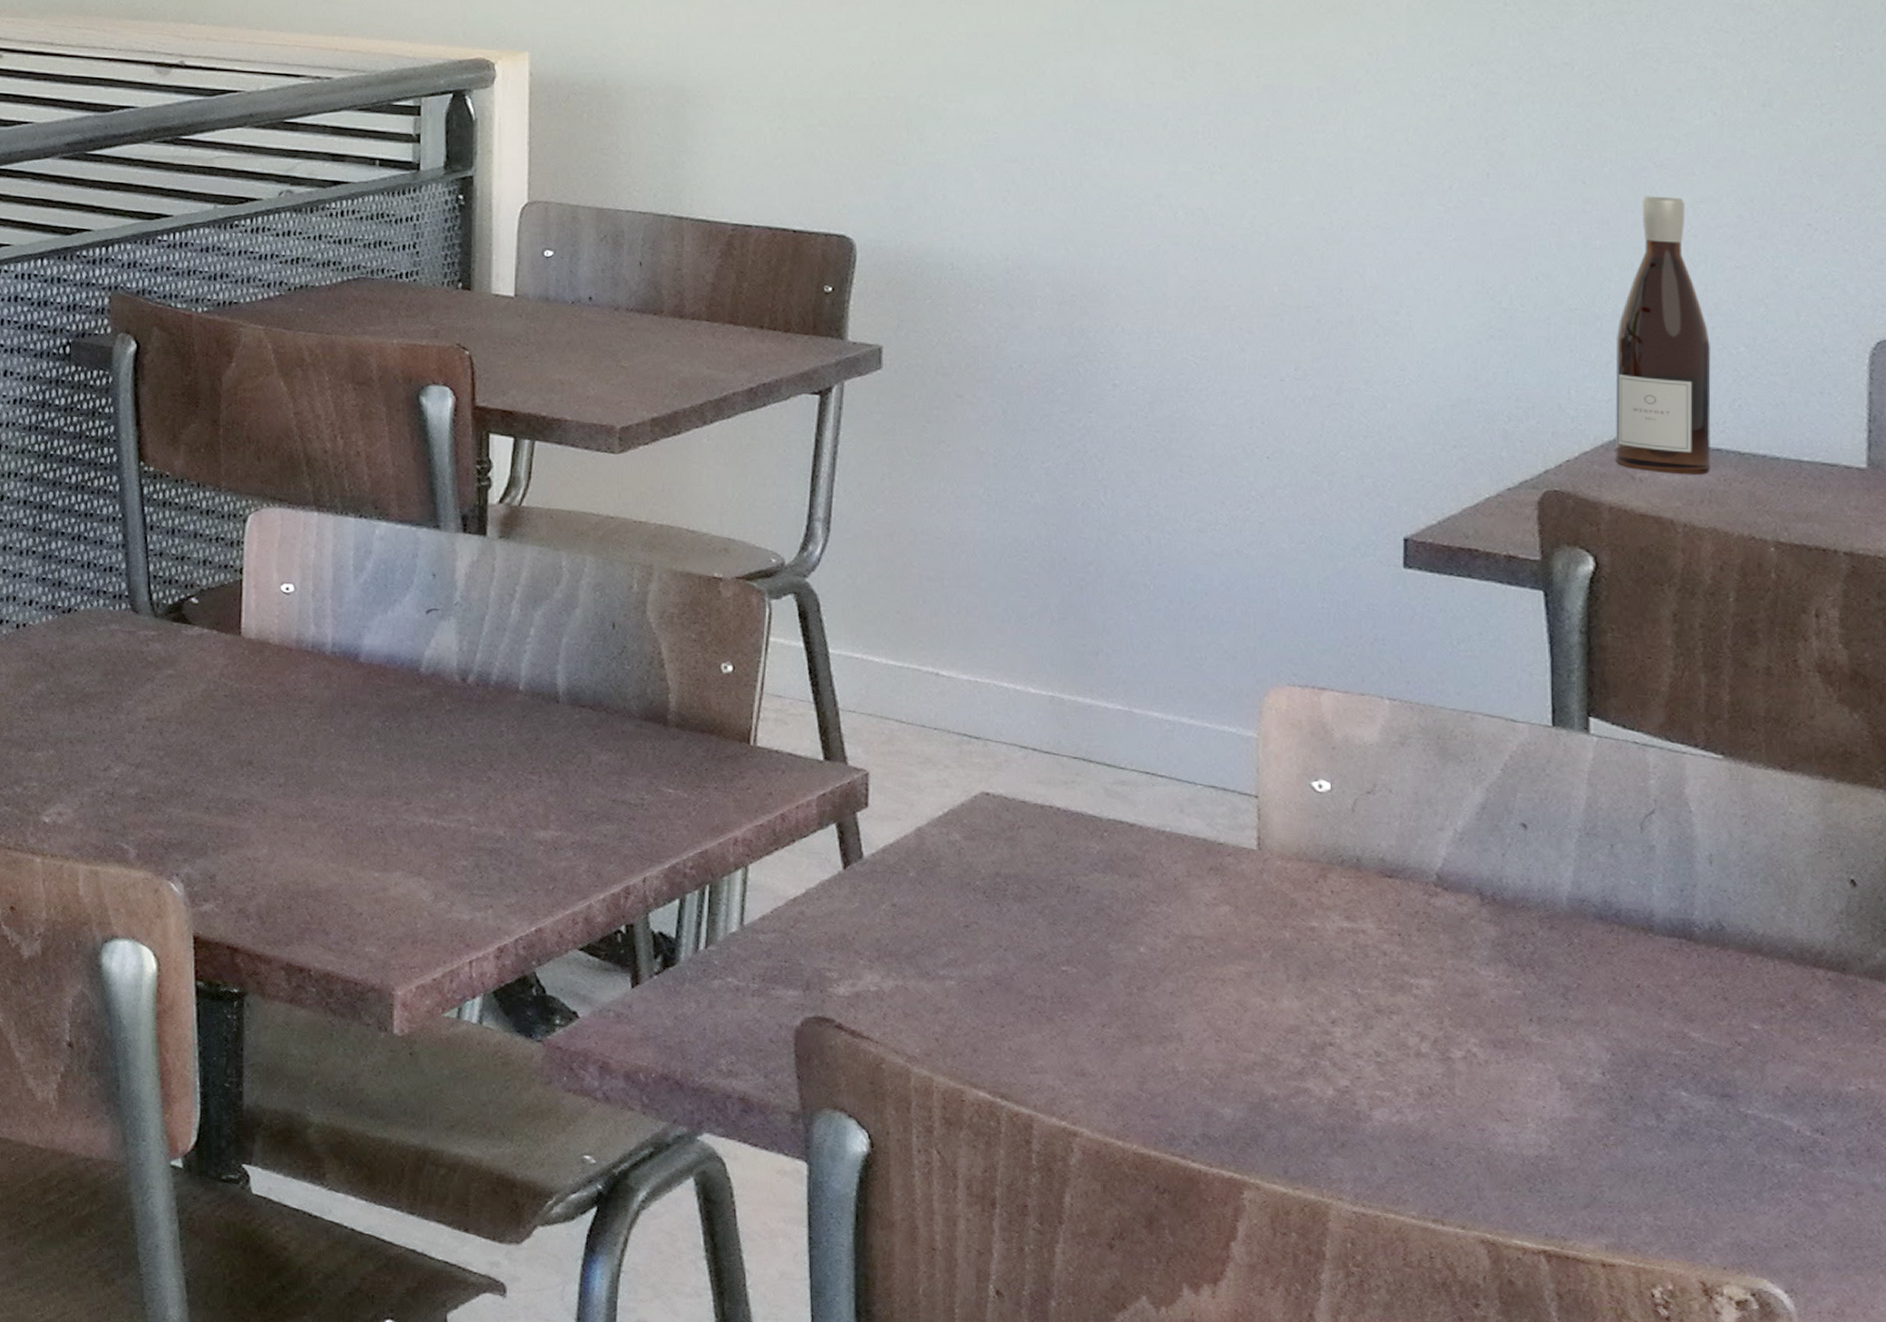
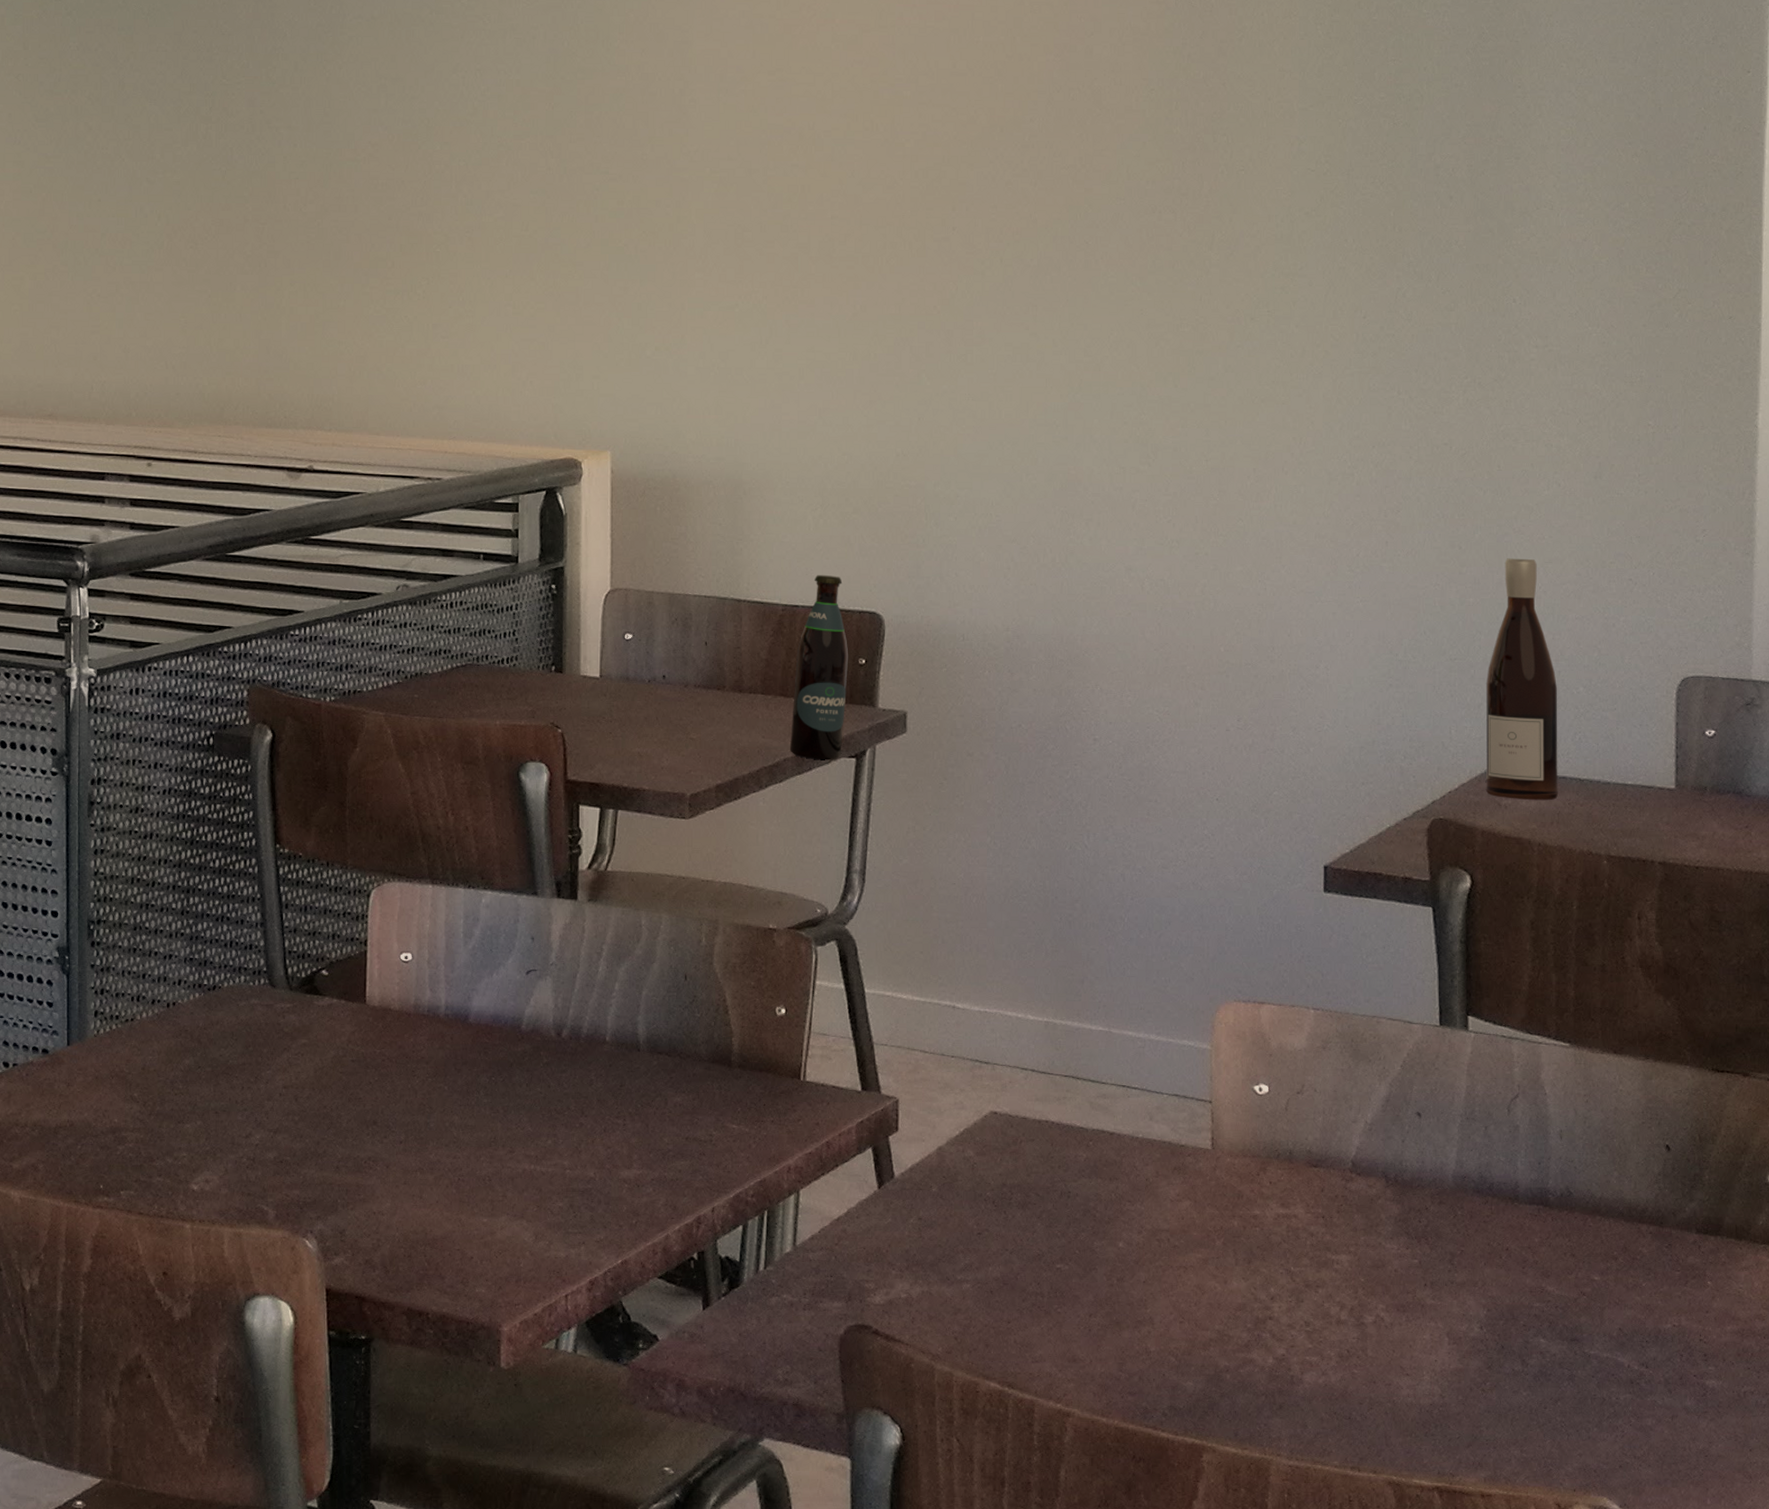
bottle: none [739,192,812,397] -> present [789,574,849,761]

